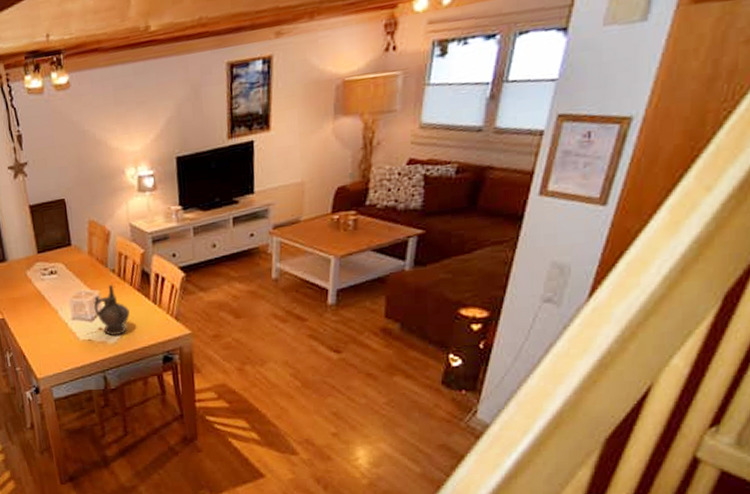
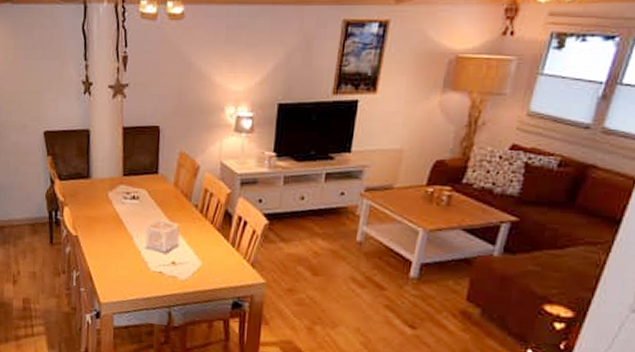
ceremonial vessel: present [93,284,130,336] -> none [170,219,206,273]

